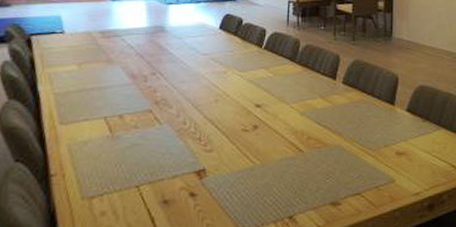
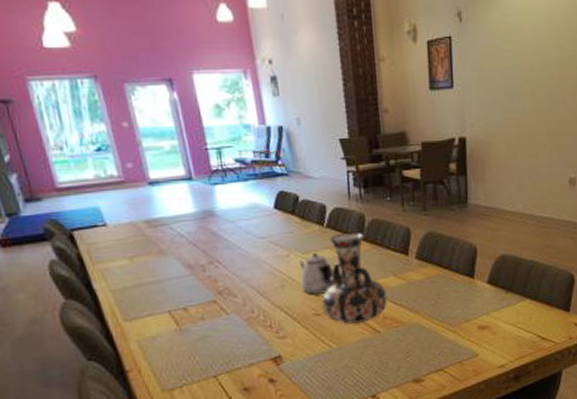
teapot: none [234,72,266,110] -> present [299,253,335,295]
decorative vase: none [251,55,314,143] -> present [321,232,388,325]

